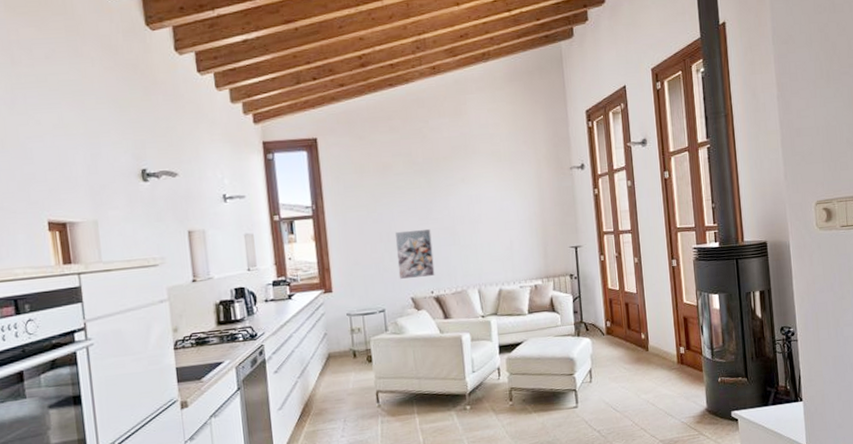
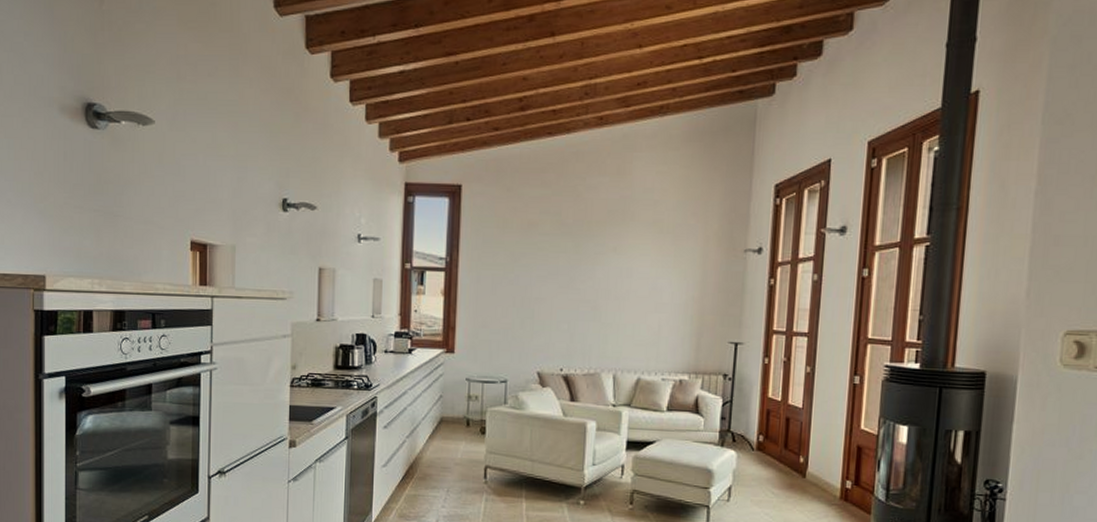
wall art: present [395,229,435,279] -> none [527,297,570,351]

